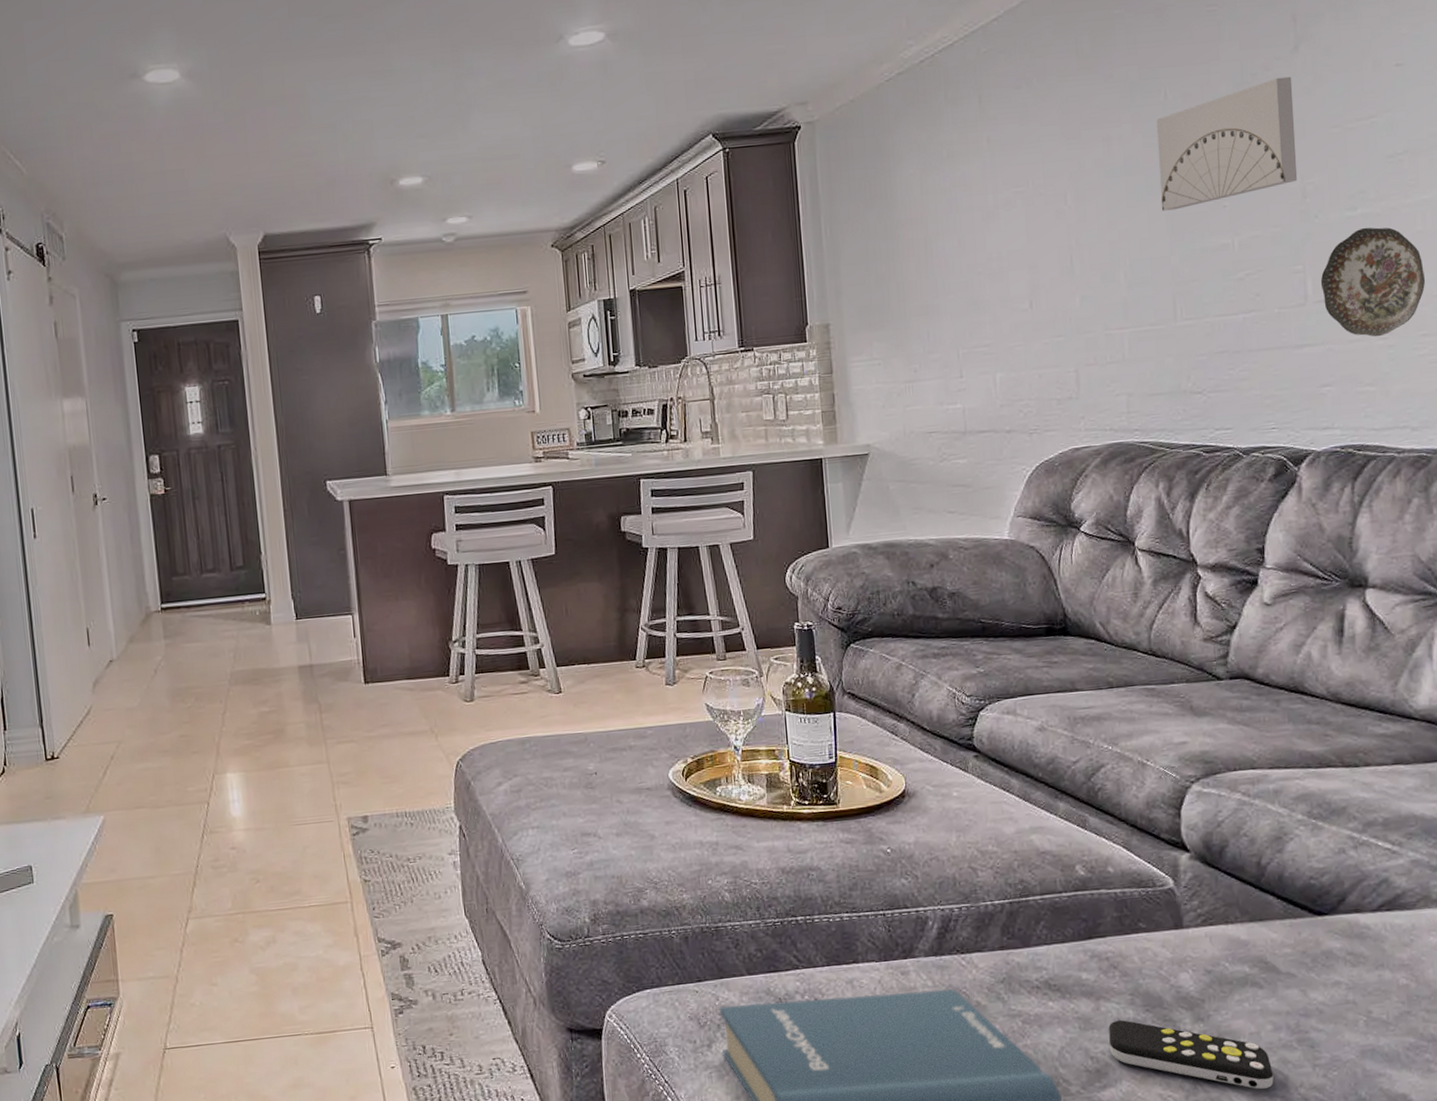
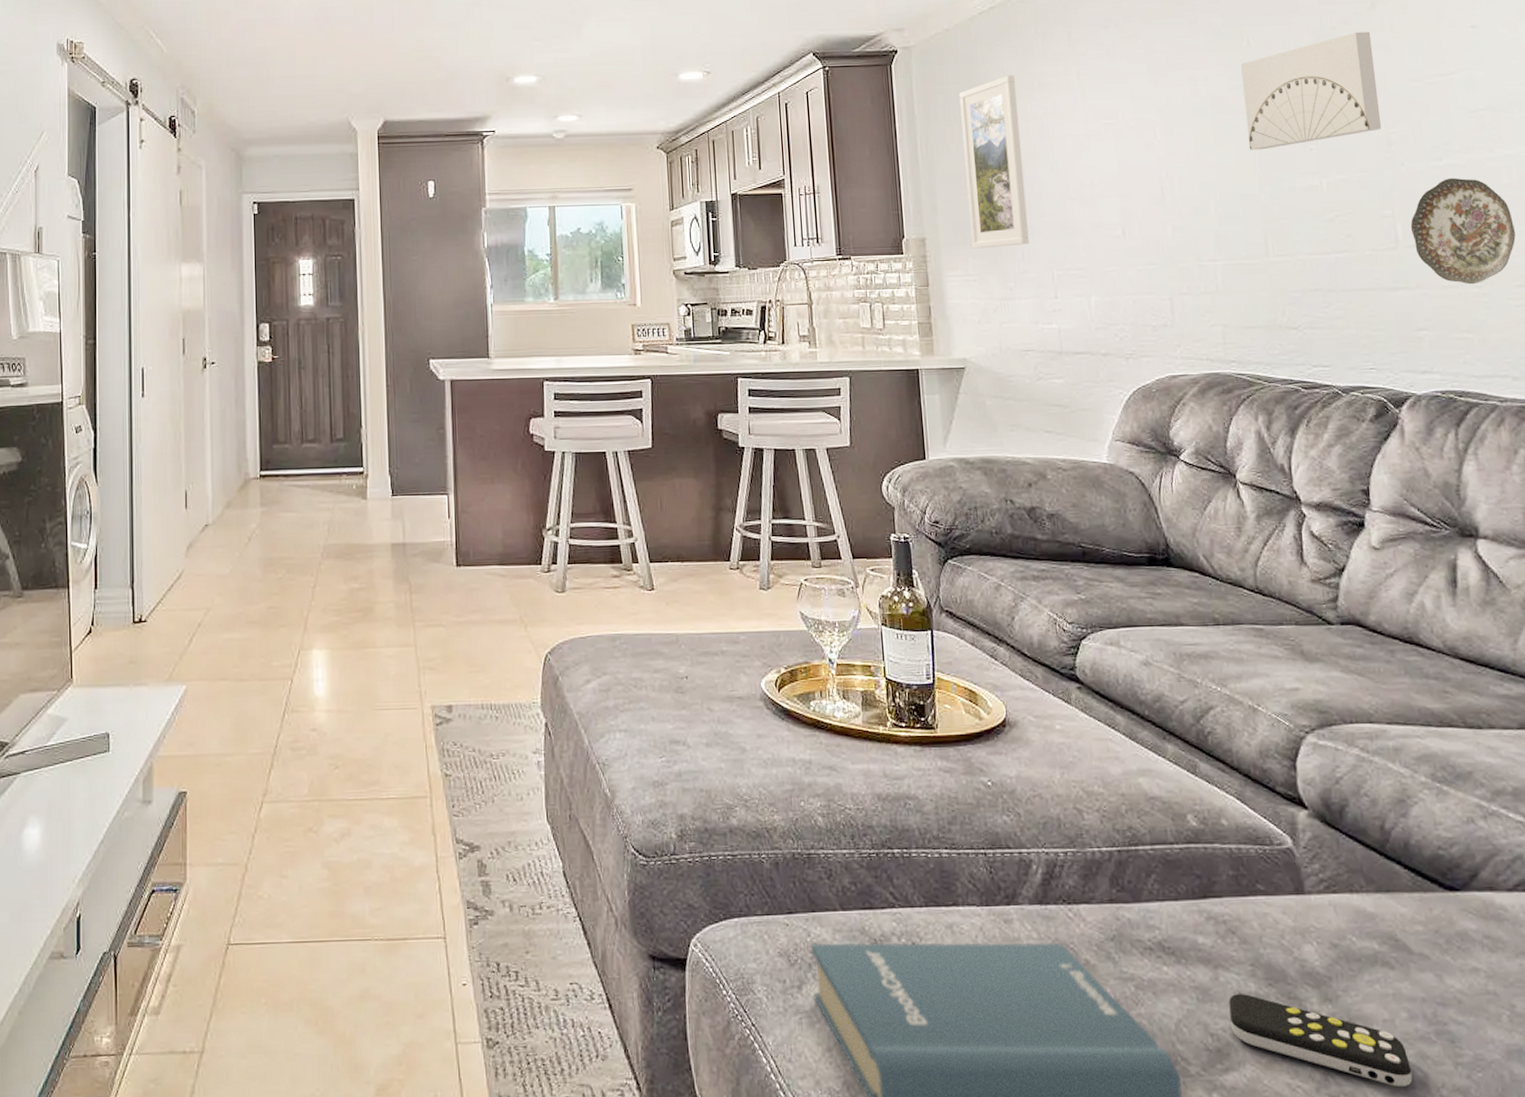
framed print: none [865,146,935,332] -> present [959,75,1029,249]

